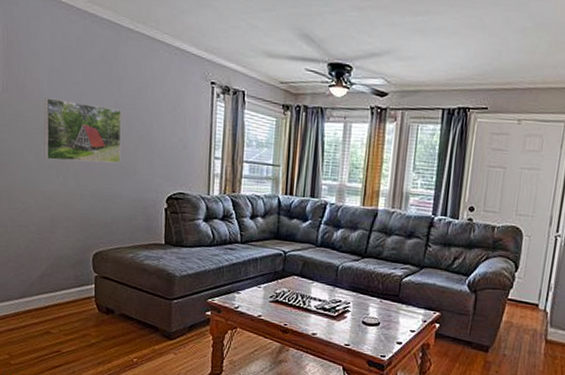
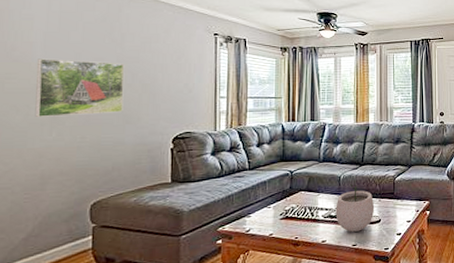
plant pot: none [329,277,375,331] -> present [335,184,375,232]

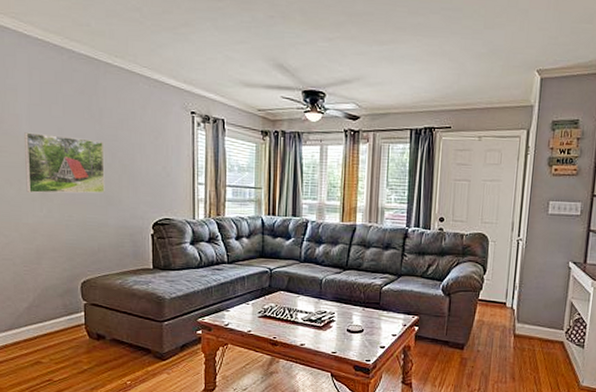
plant pot: present [335,184,375,232] -> none [315,289,358,339]

